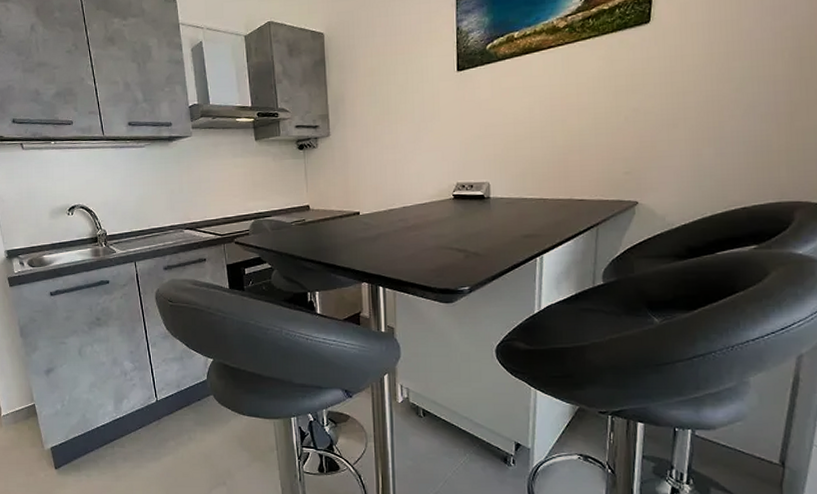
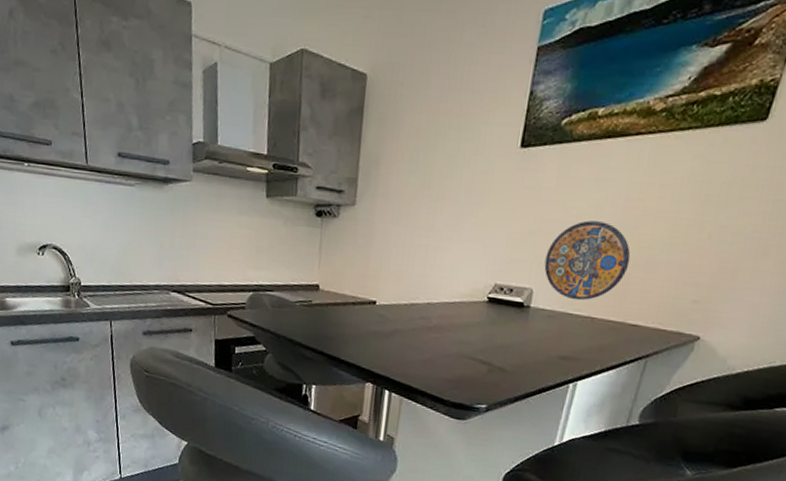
manhole cover: none [495,120,565,187] -> present [544,220,631,301]

